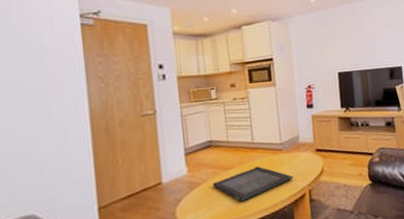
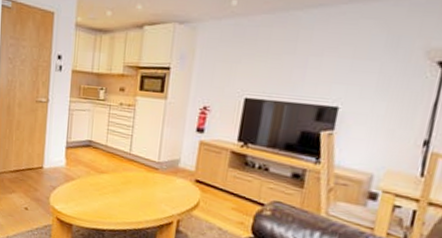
serving tray: present [212,166,293,202] -> none [85,178,164,208]

